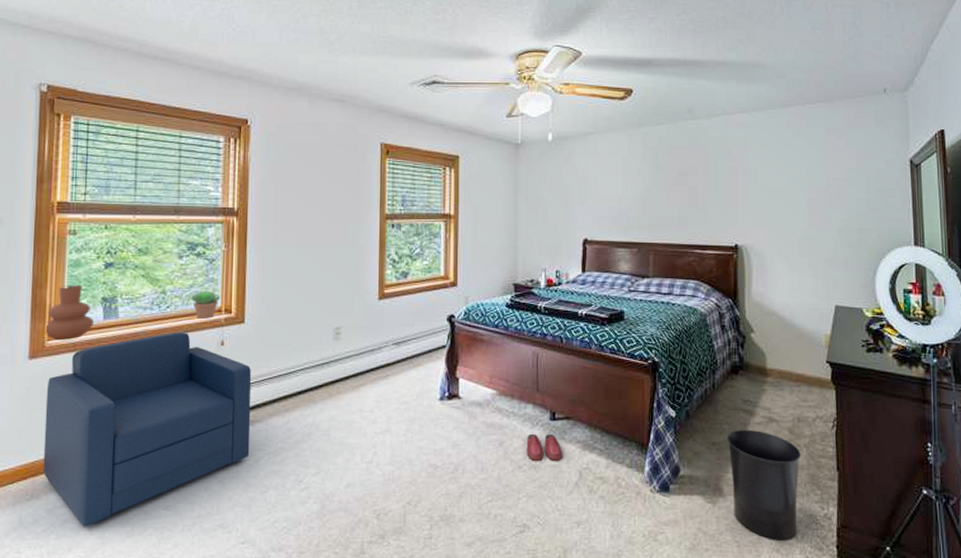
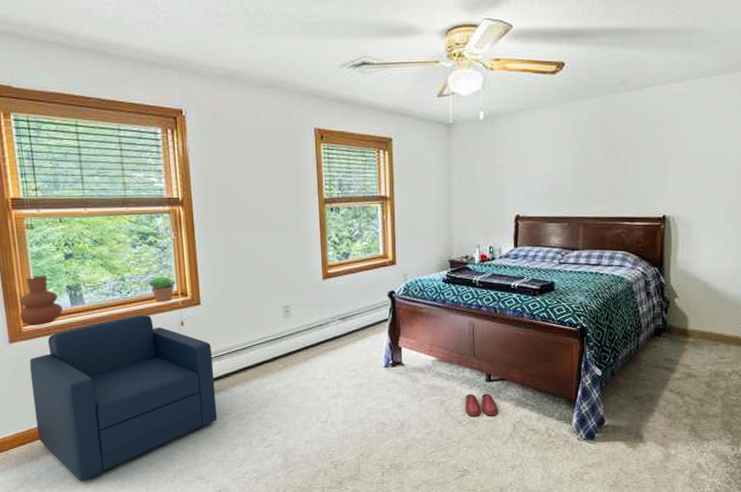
waste bin: present [727,429,801,540] -> none [648,384,716,477]

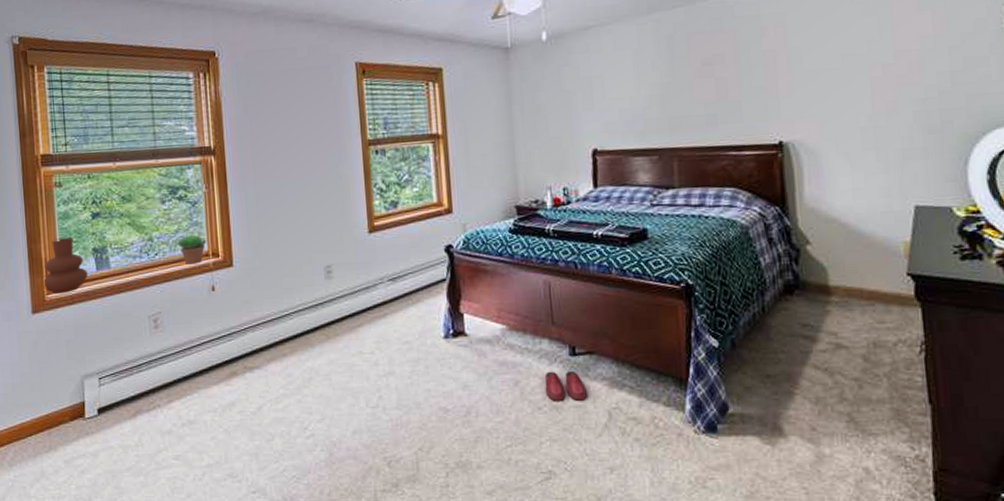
armchair: present [29,315,218,482] -> none [51,279,252,478]

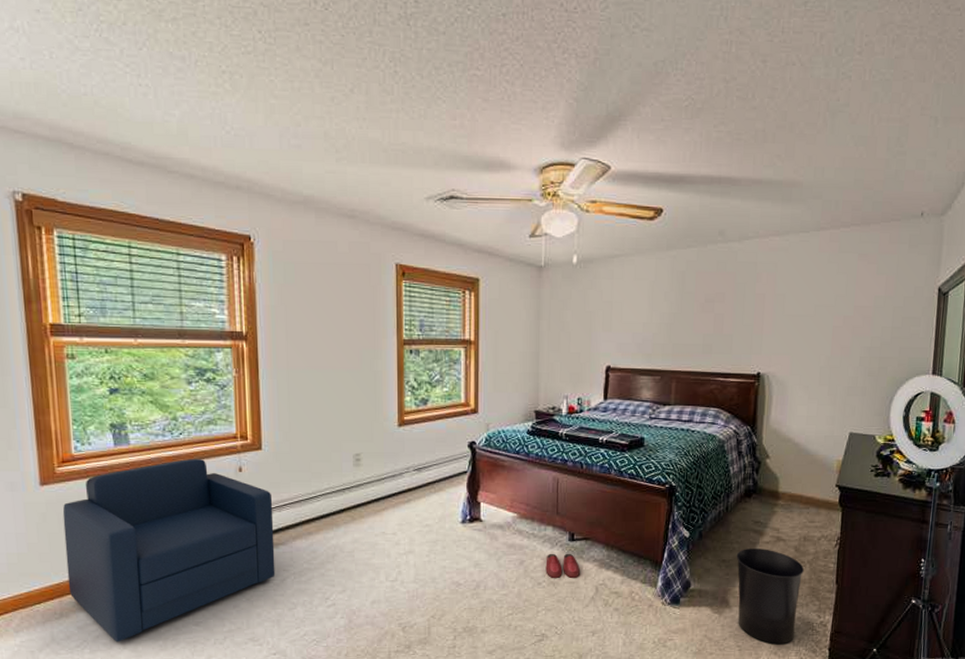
vase: present [43,238,88,295] -> none [52,412,104,468]
armchair: none [51,279,252,478] -> present [62,459,276,642]
succulent plant: present [177,236,207,266] -> none [203,418,235,446]
waste bin: none [784,358,881,487] -> present [736,547,804,645]

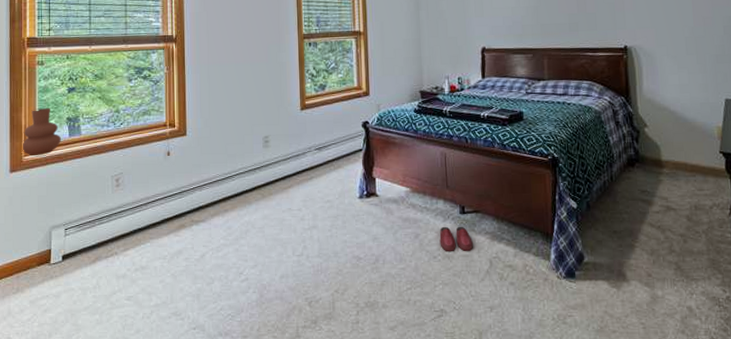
vase: none [52,412,104,468] -> present [21,108,61,156]
armchair: present [62,459,276,642] -> none [25,145,196,316]
waste bin: present [736,547,804,645] -> none [627,218,701,322]

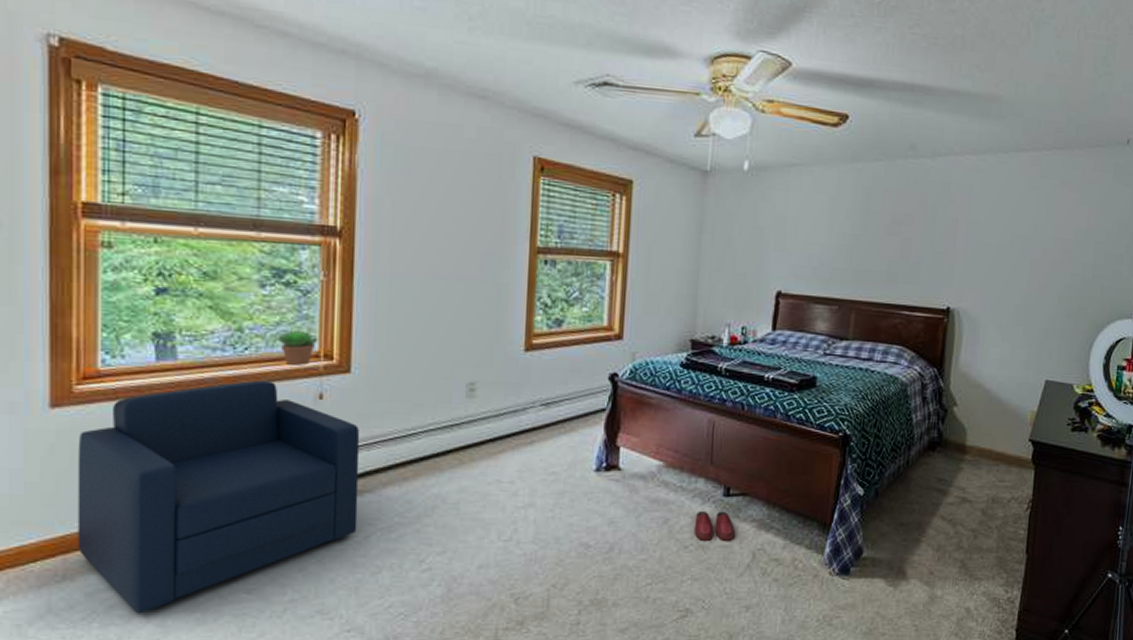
vase: present [21,108,61,156] -> none [70,314,142,386]
armchair: none [25,145,196,316] -> present [77,381,360,614]
succulent plant: none [139,109,165,134] -> present [276,331,318,367]

